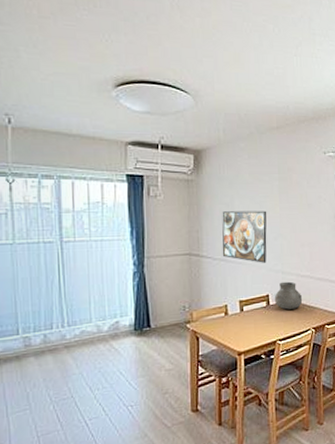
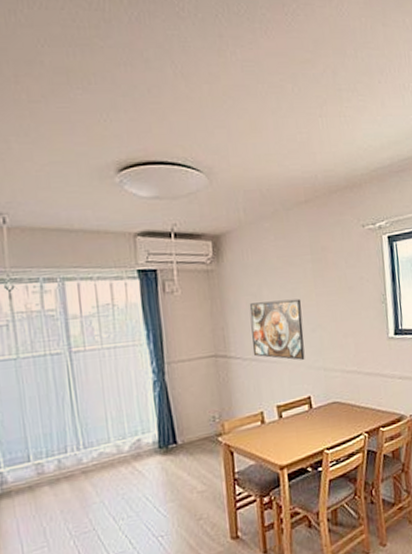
vase: present [274,281,303,310] -> none [317,379,351,413]

